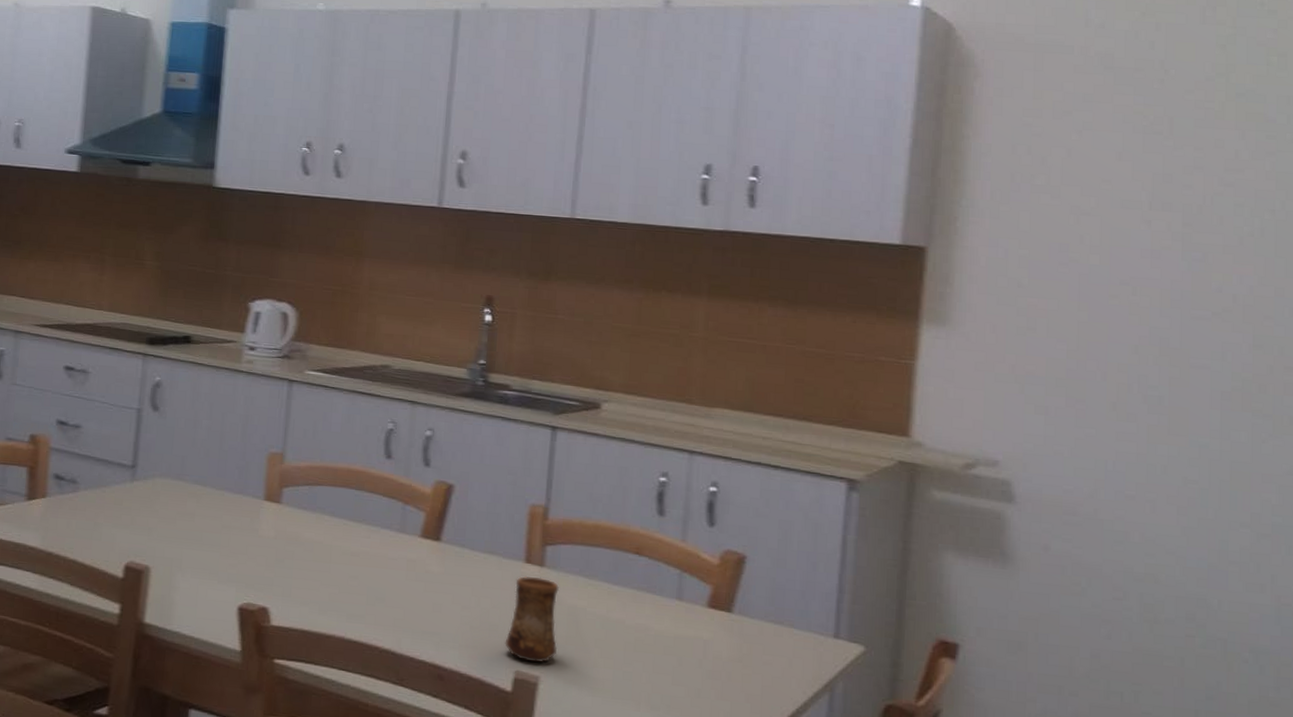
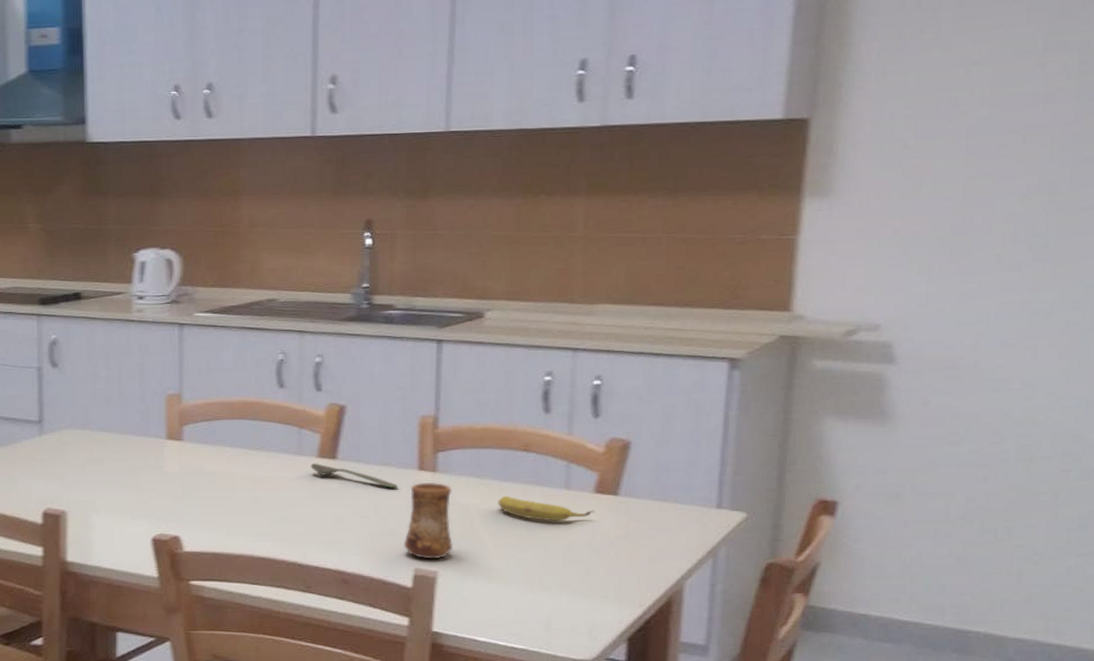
spoon: none [412,542,504,579] -> present [310,462,399,488]
banana: none [606,600,708,635] -> present [498,495,595,522]

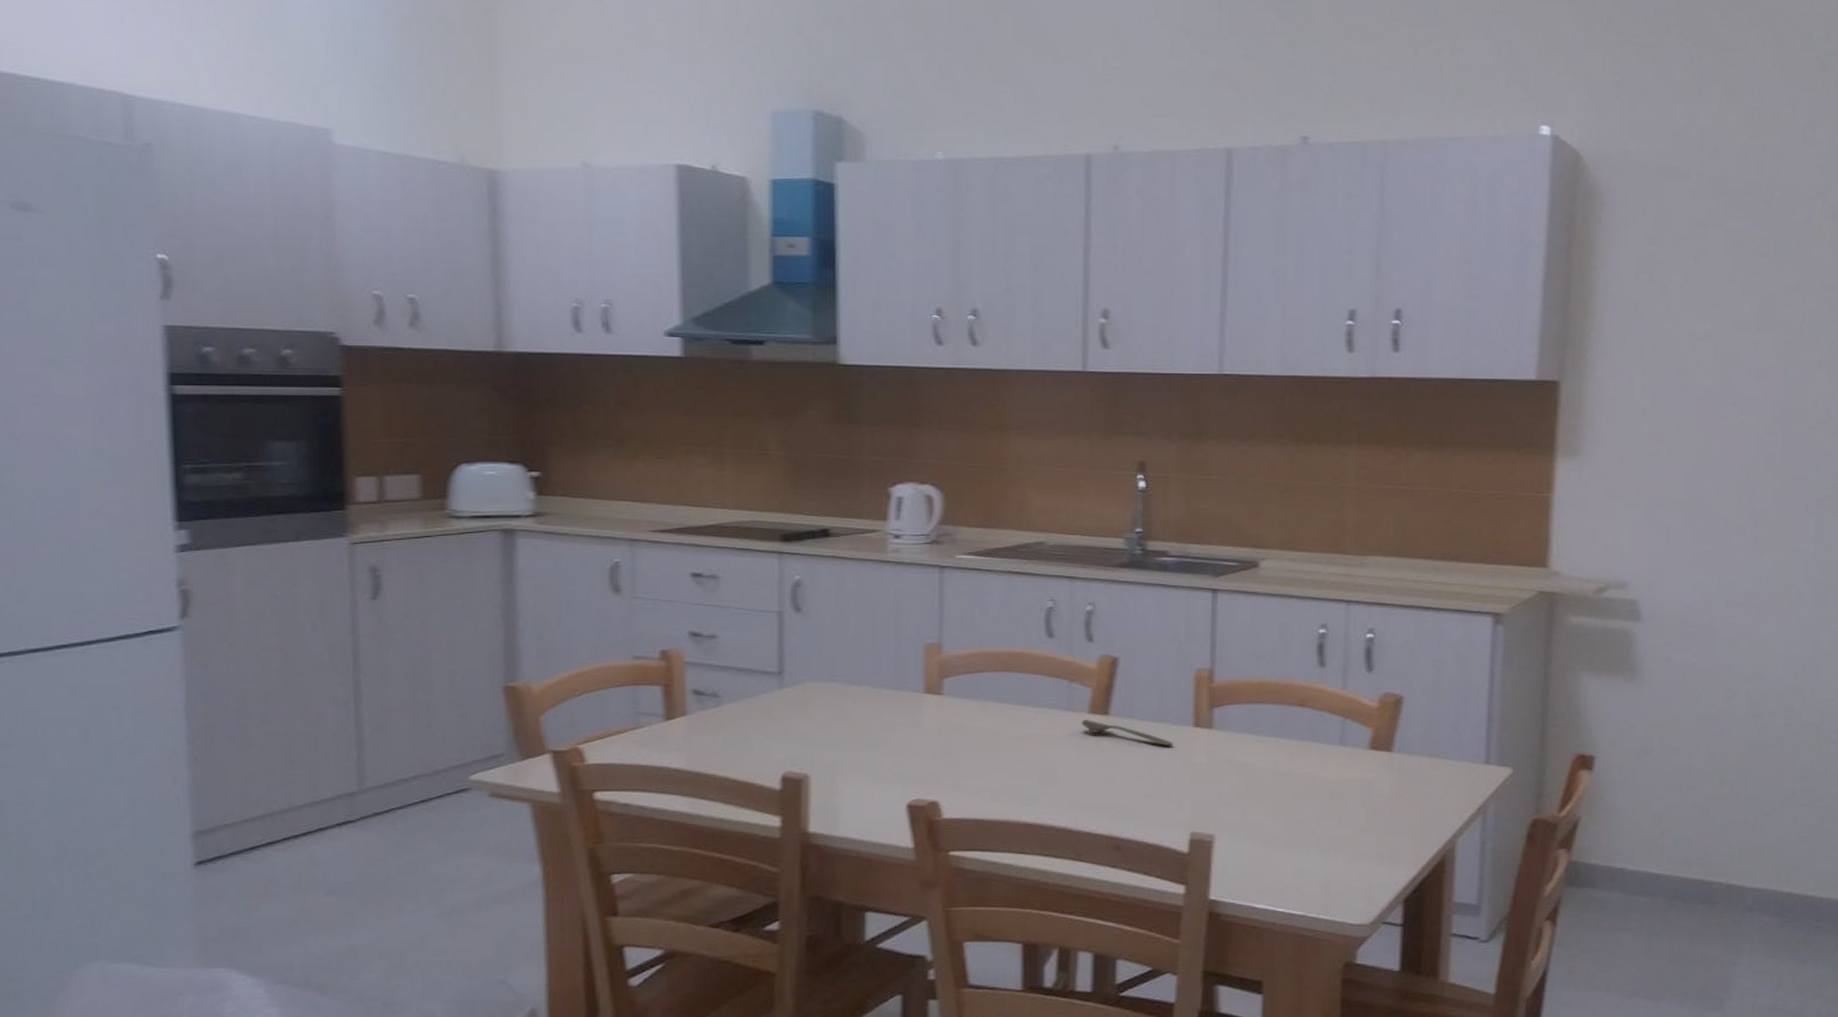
cup: present [403,482,453,560] -> none [1179,739,1230,822]
banana: present [498,495,595,522] -> none [1275,753,1370,780]

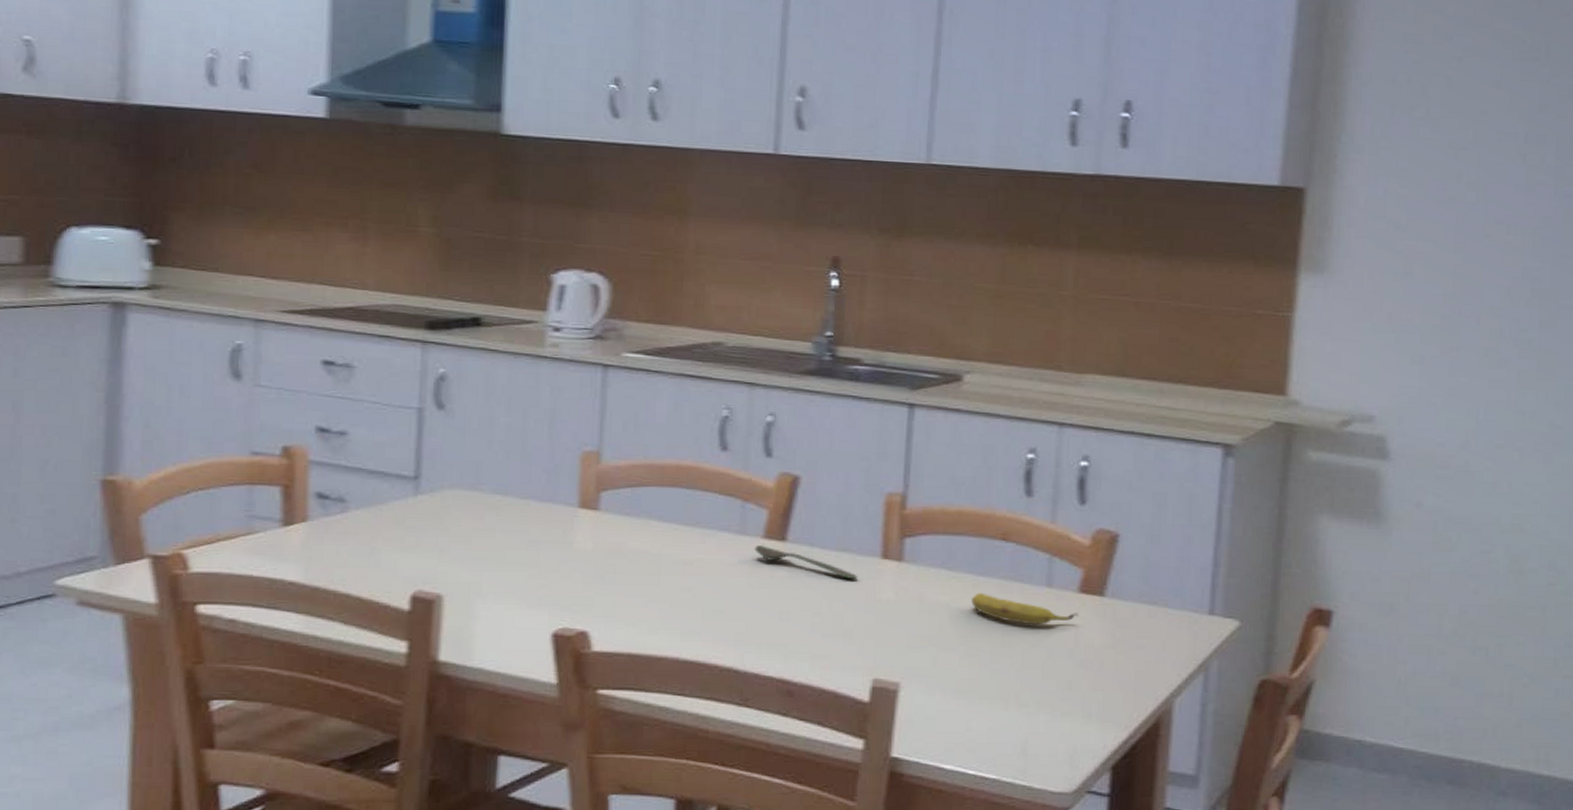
banana: none [1275,753,1370,780] -> present [971,592,1079,625]

